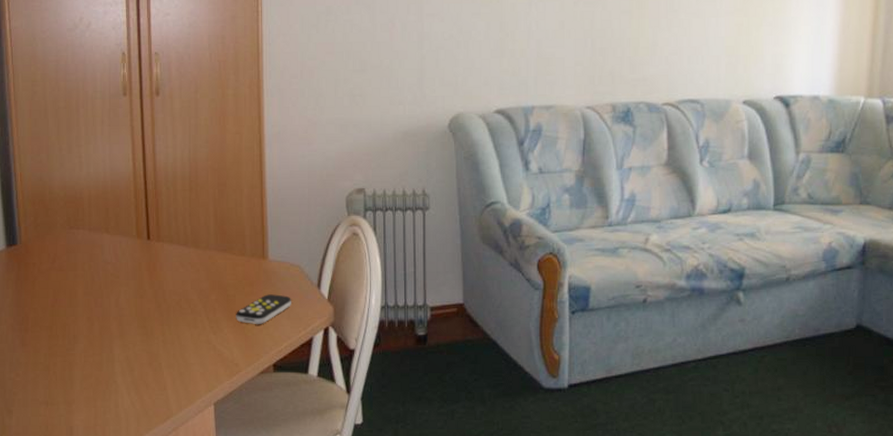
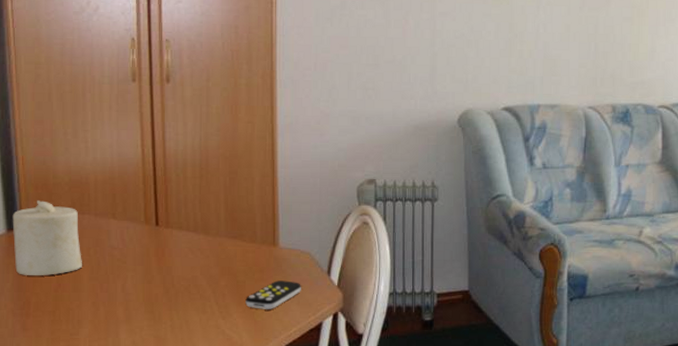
candle: none [11,216,77,291] -> present [12,200,82,275]

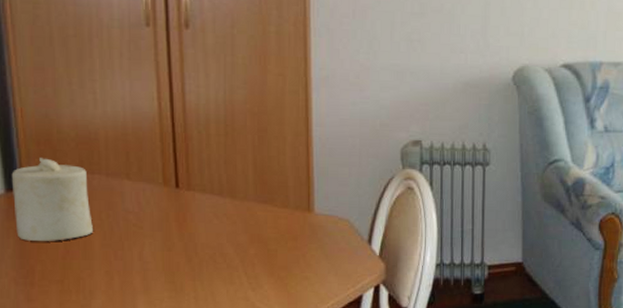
remote control: present [245,280,301,309] -> none [277,249,339,281]

